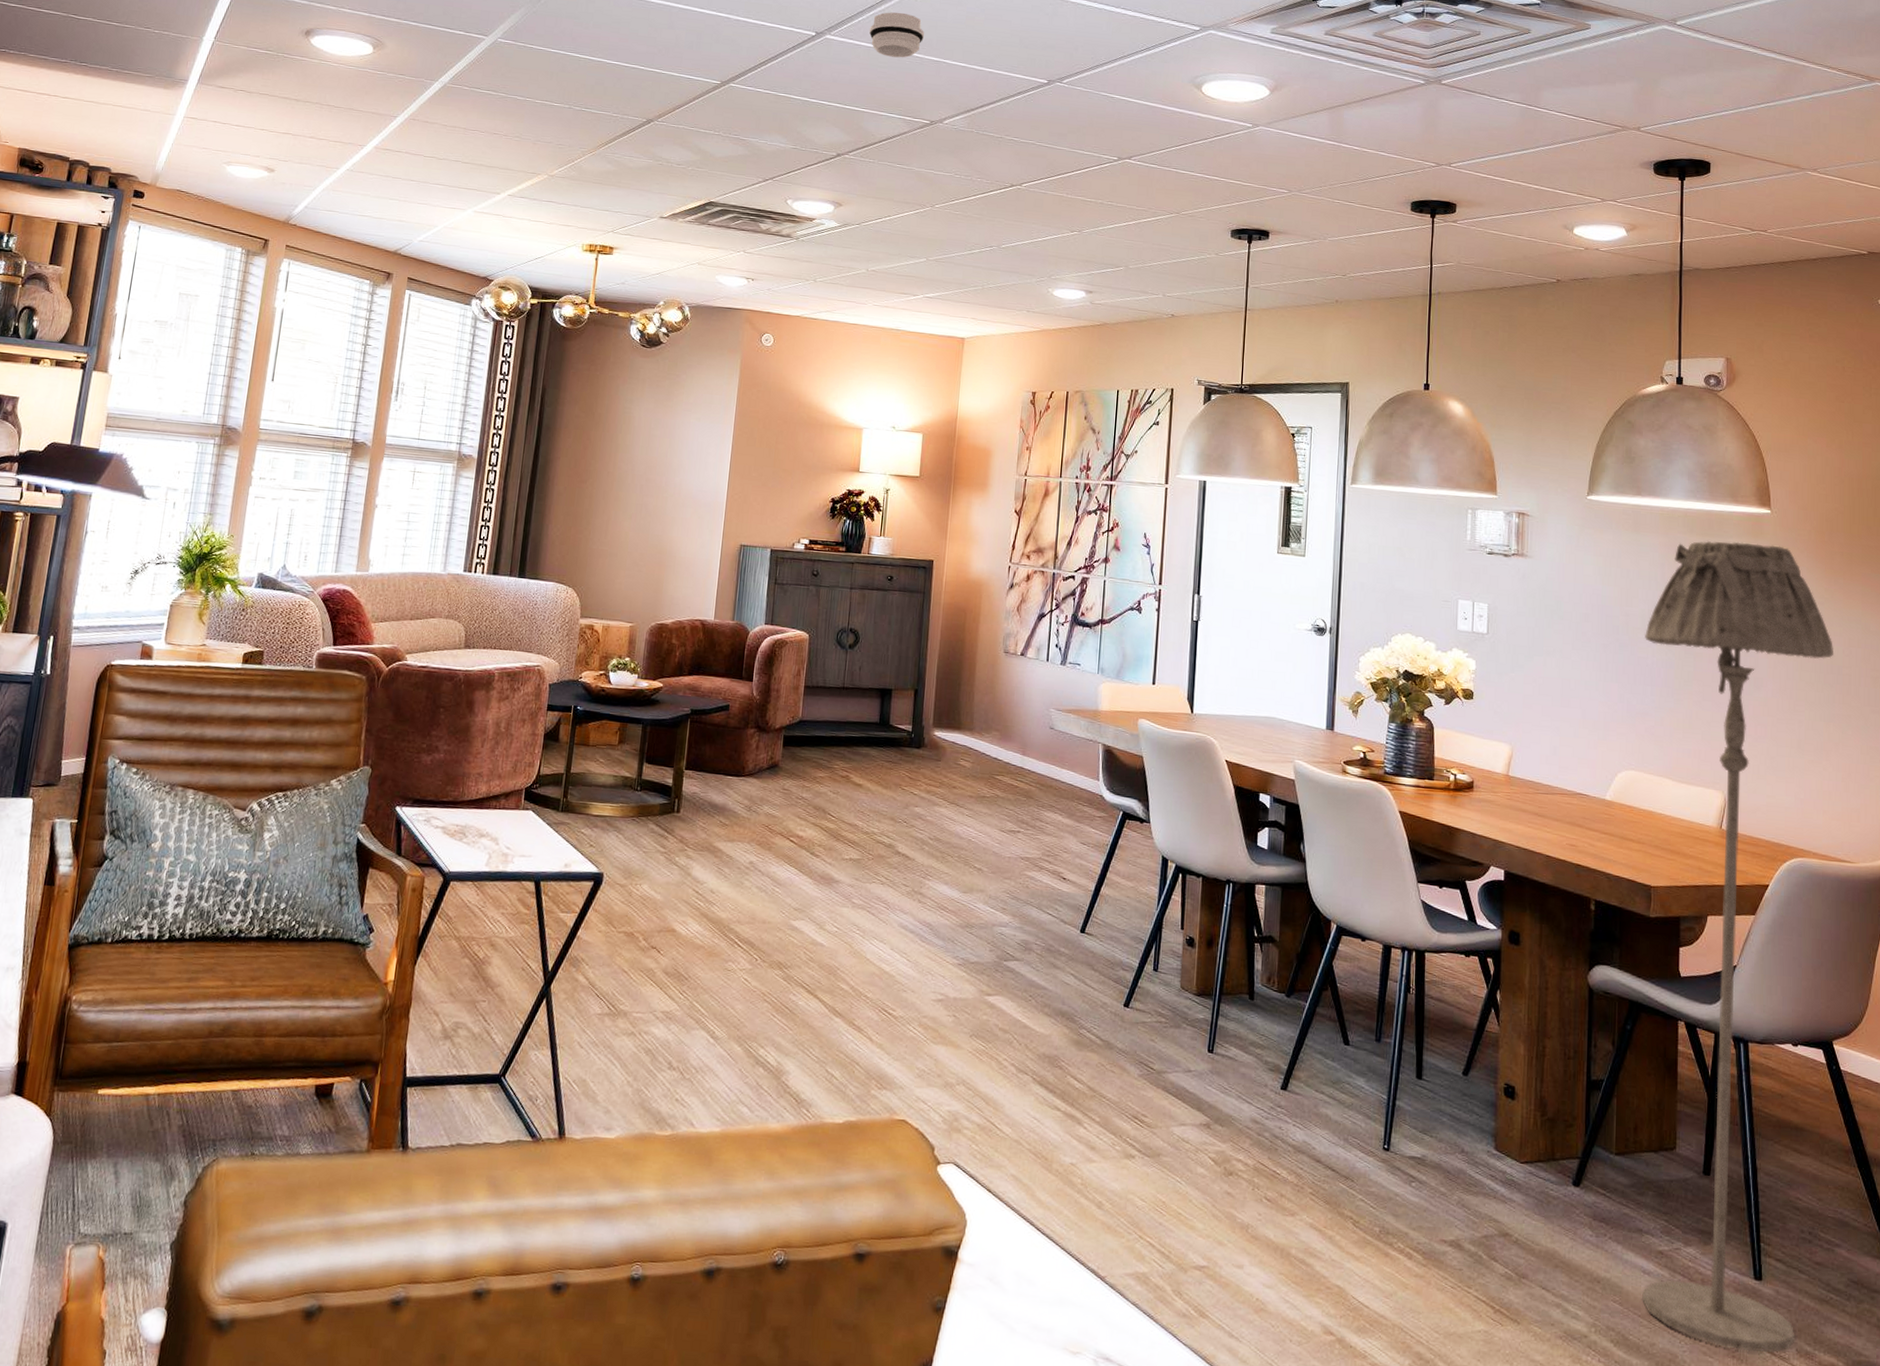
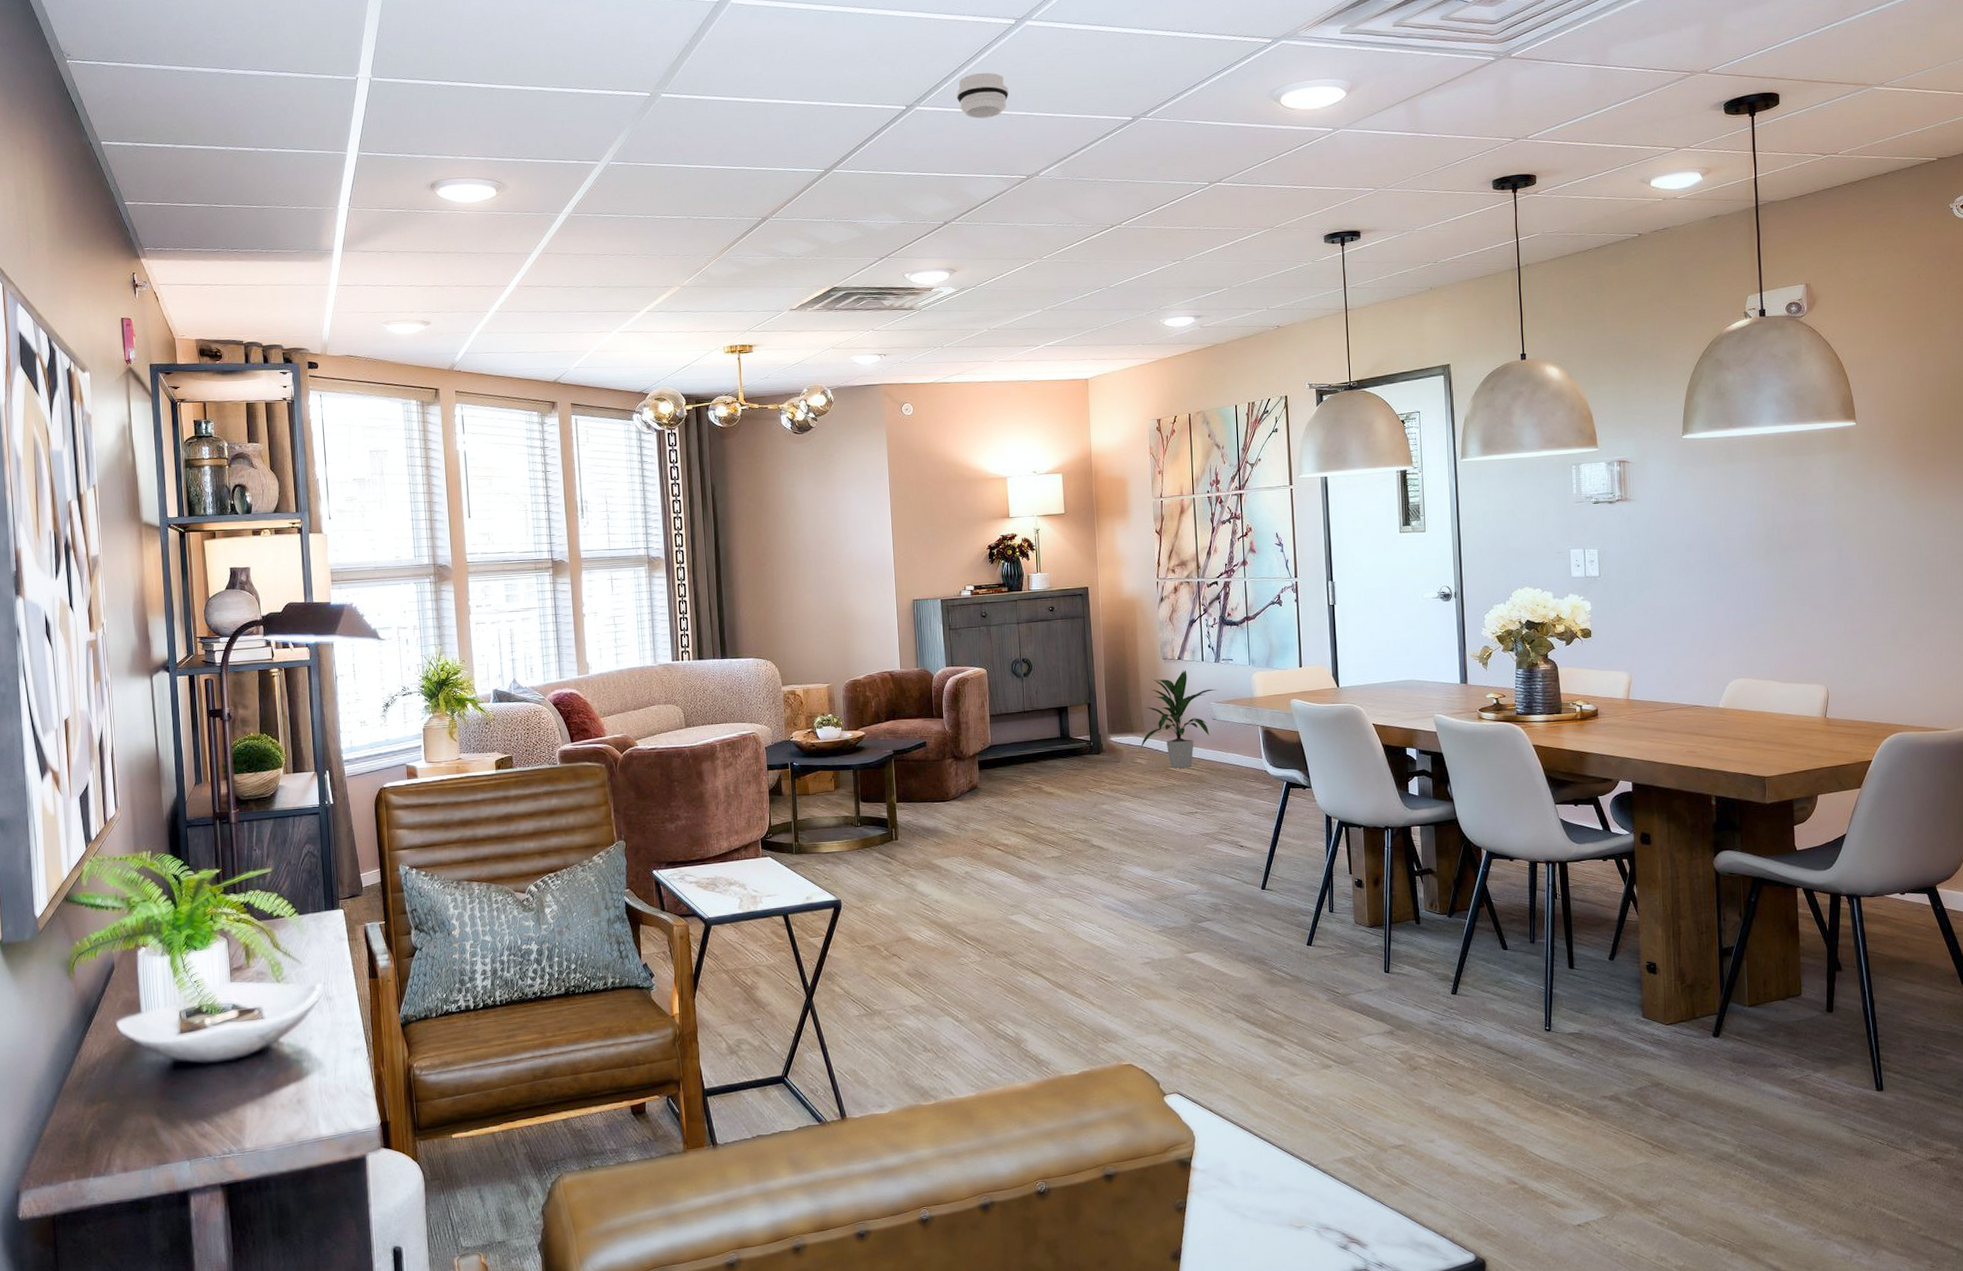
indoor plant: none [966,667,1059,779] -> present [1141,669,1217,768]
floor lamp: present [1641,541,1834,1354] -> none [1745,454,1922,1149]

